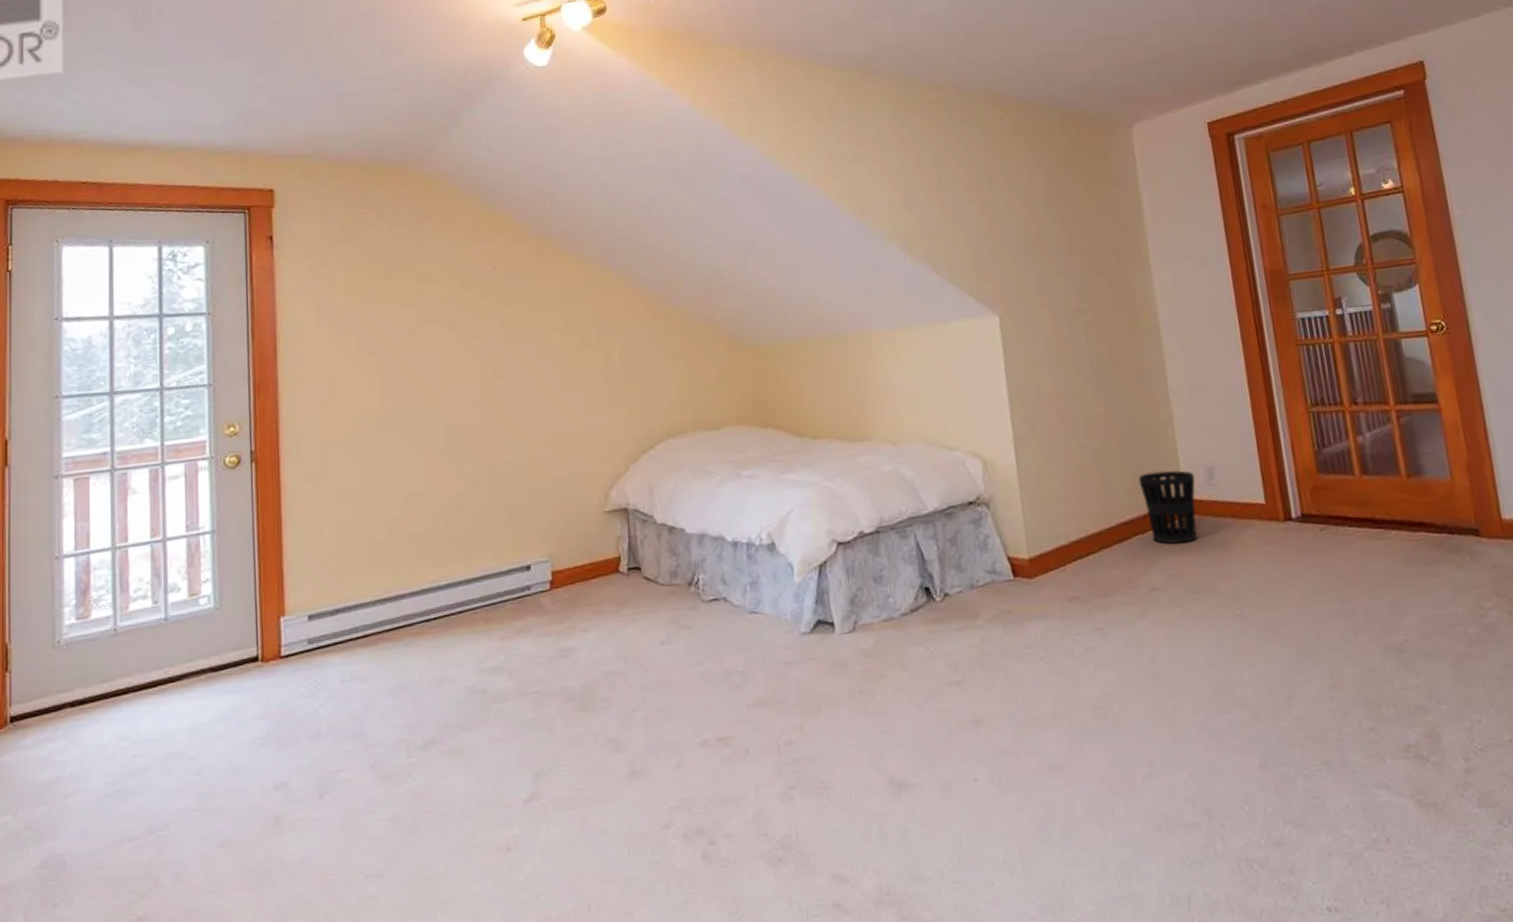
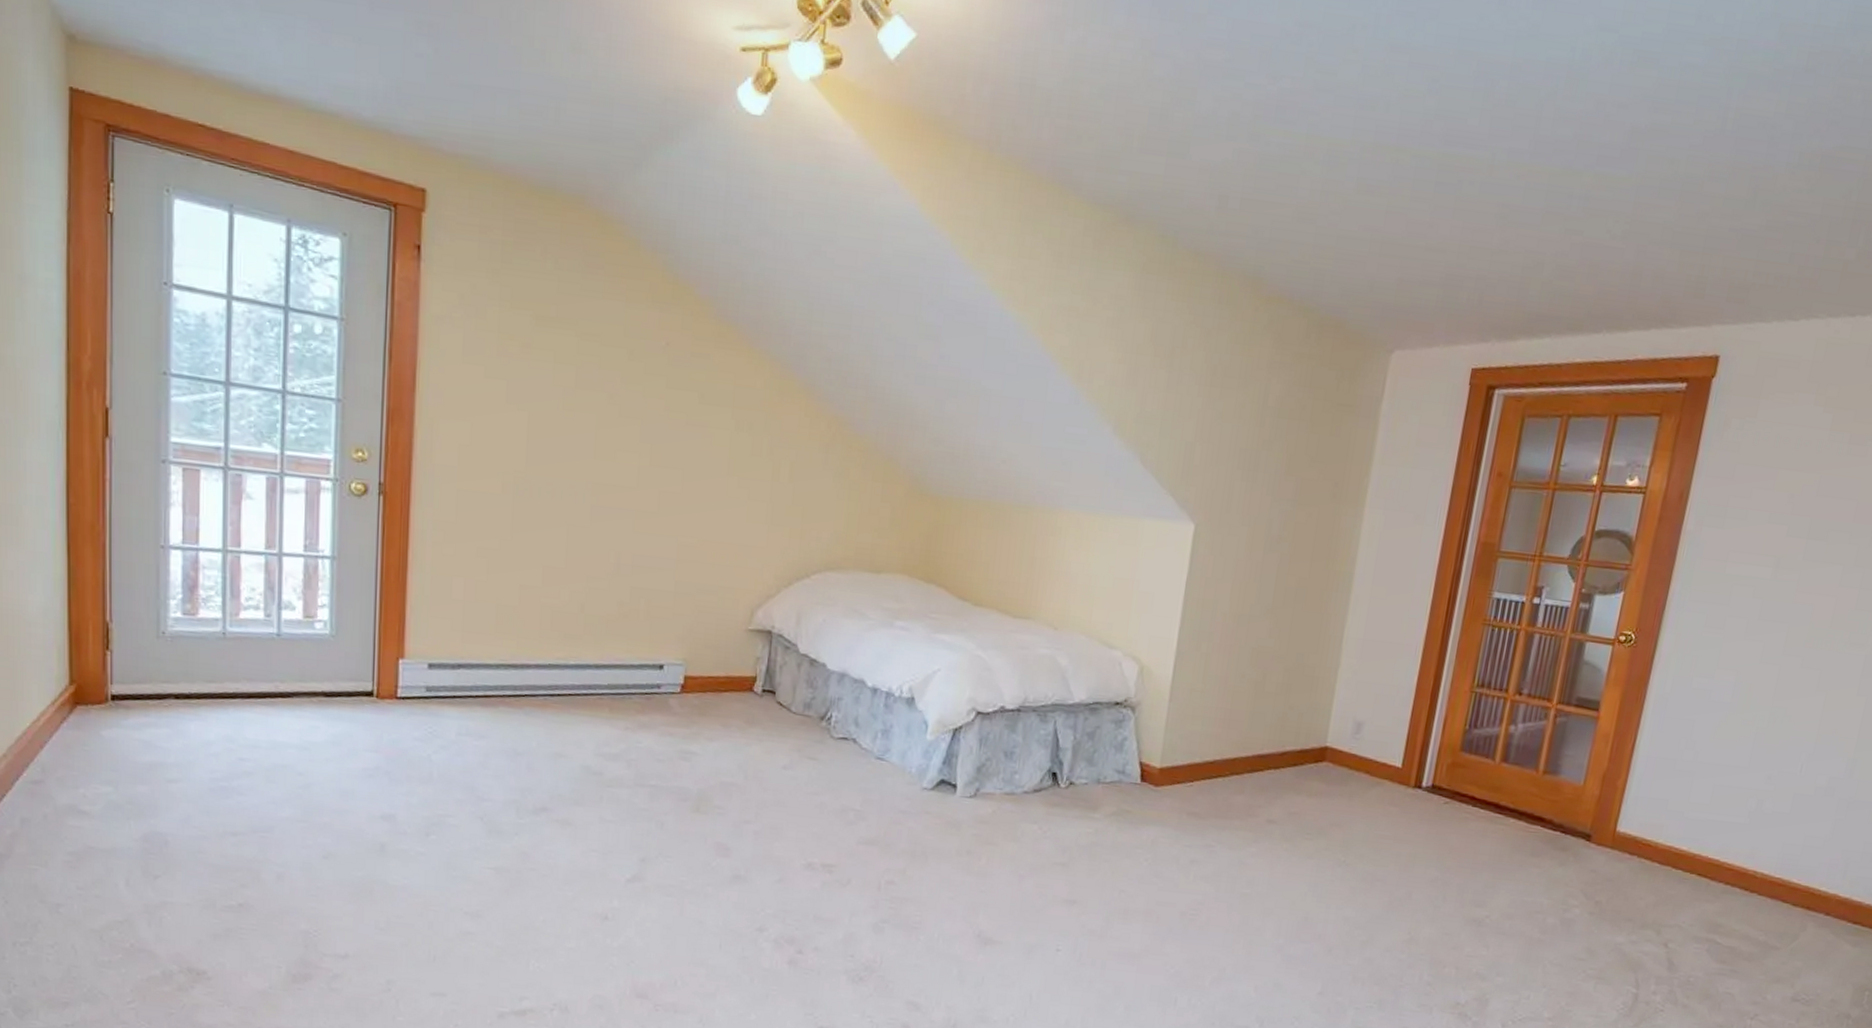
wastebasket: present [1138,470,1197,544] -> none [1283,713,1343,787]

